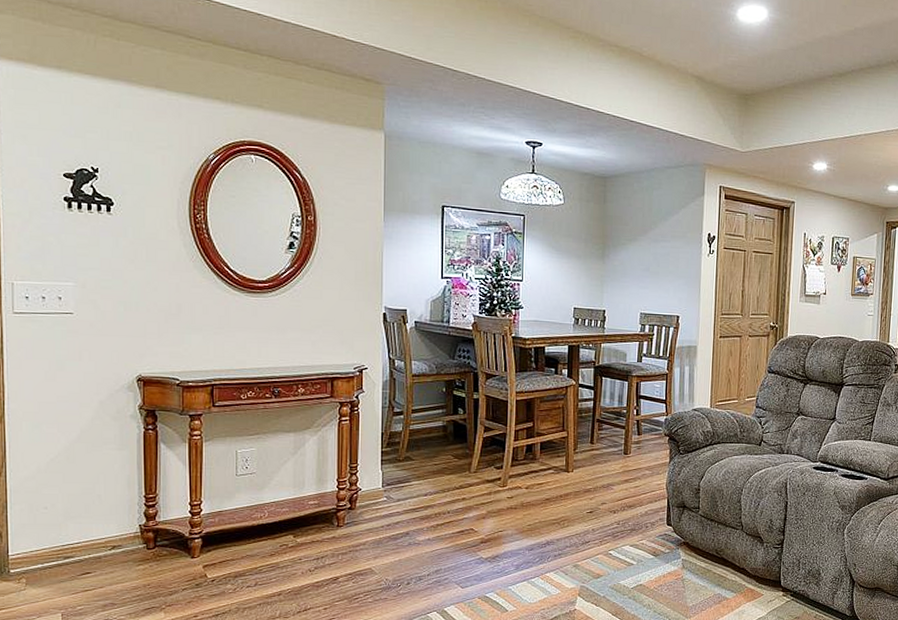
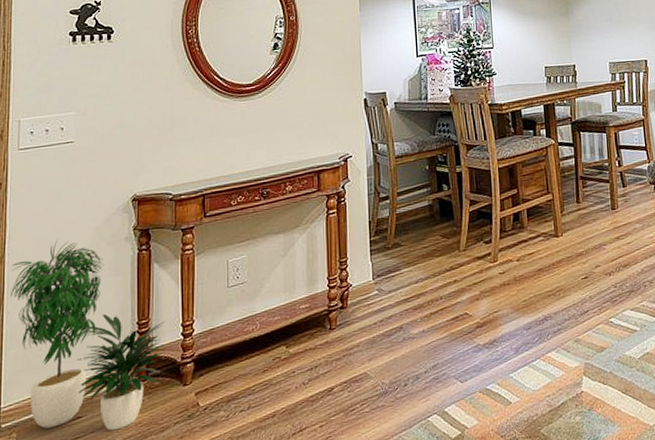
potted plant: none [12,408,175,588] -> present [11,240,167,431]

